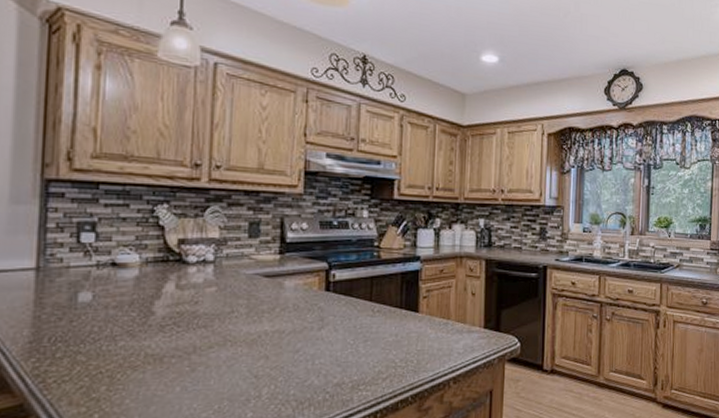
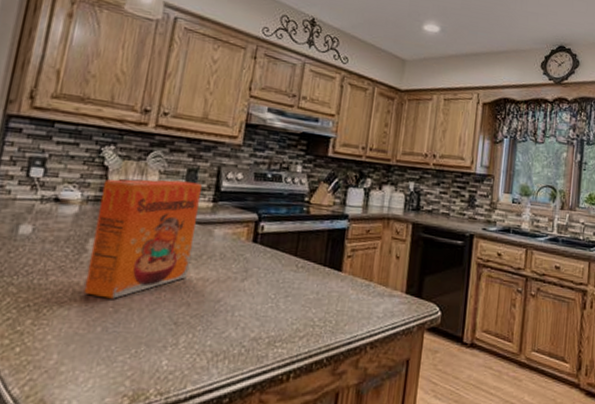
cereal box: none [156,235,266,359] -> present [83,179,202,299]

